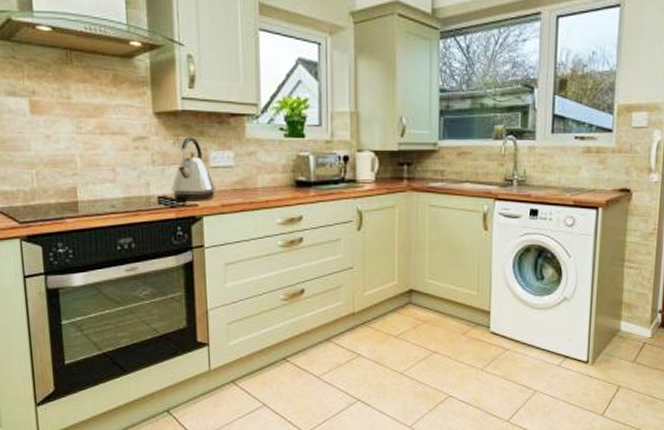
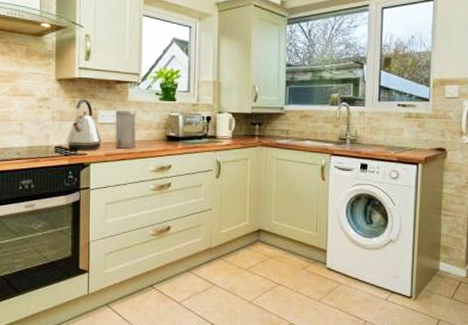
canister: none [230,151,258,199] -> present [115,110,136,150]

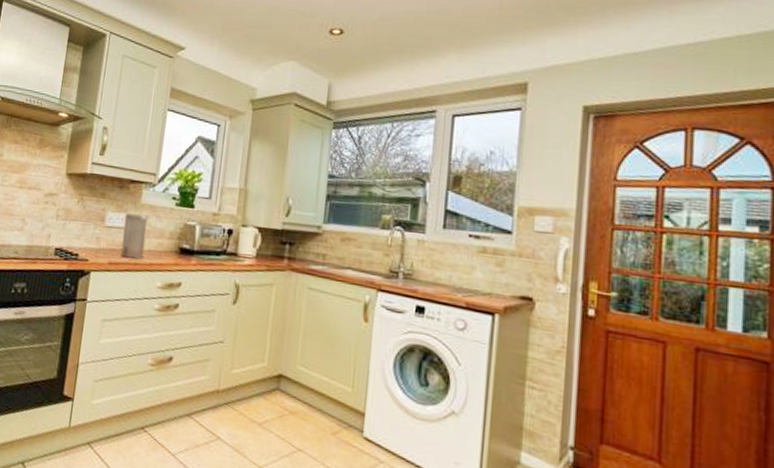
kettle: present [66,99,102,151] -> none [68,197,107,258]

